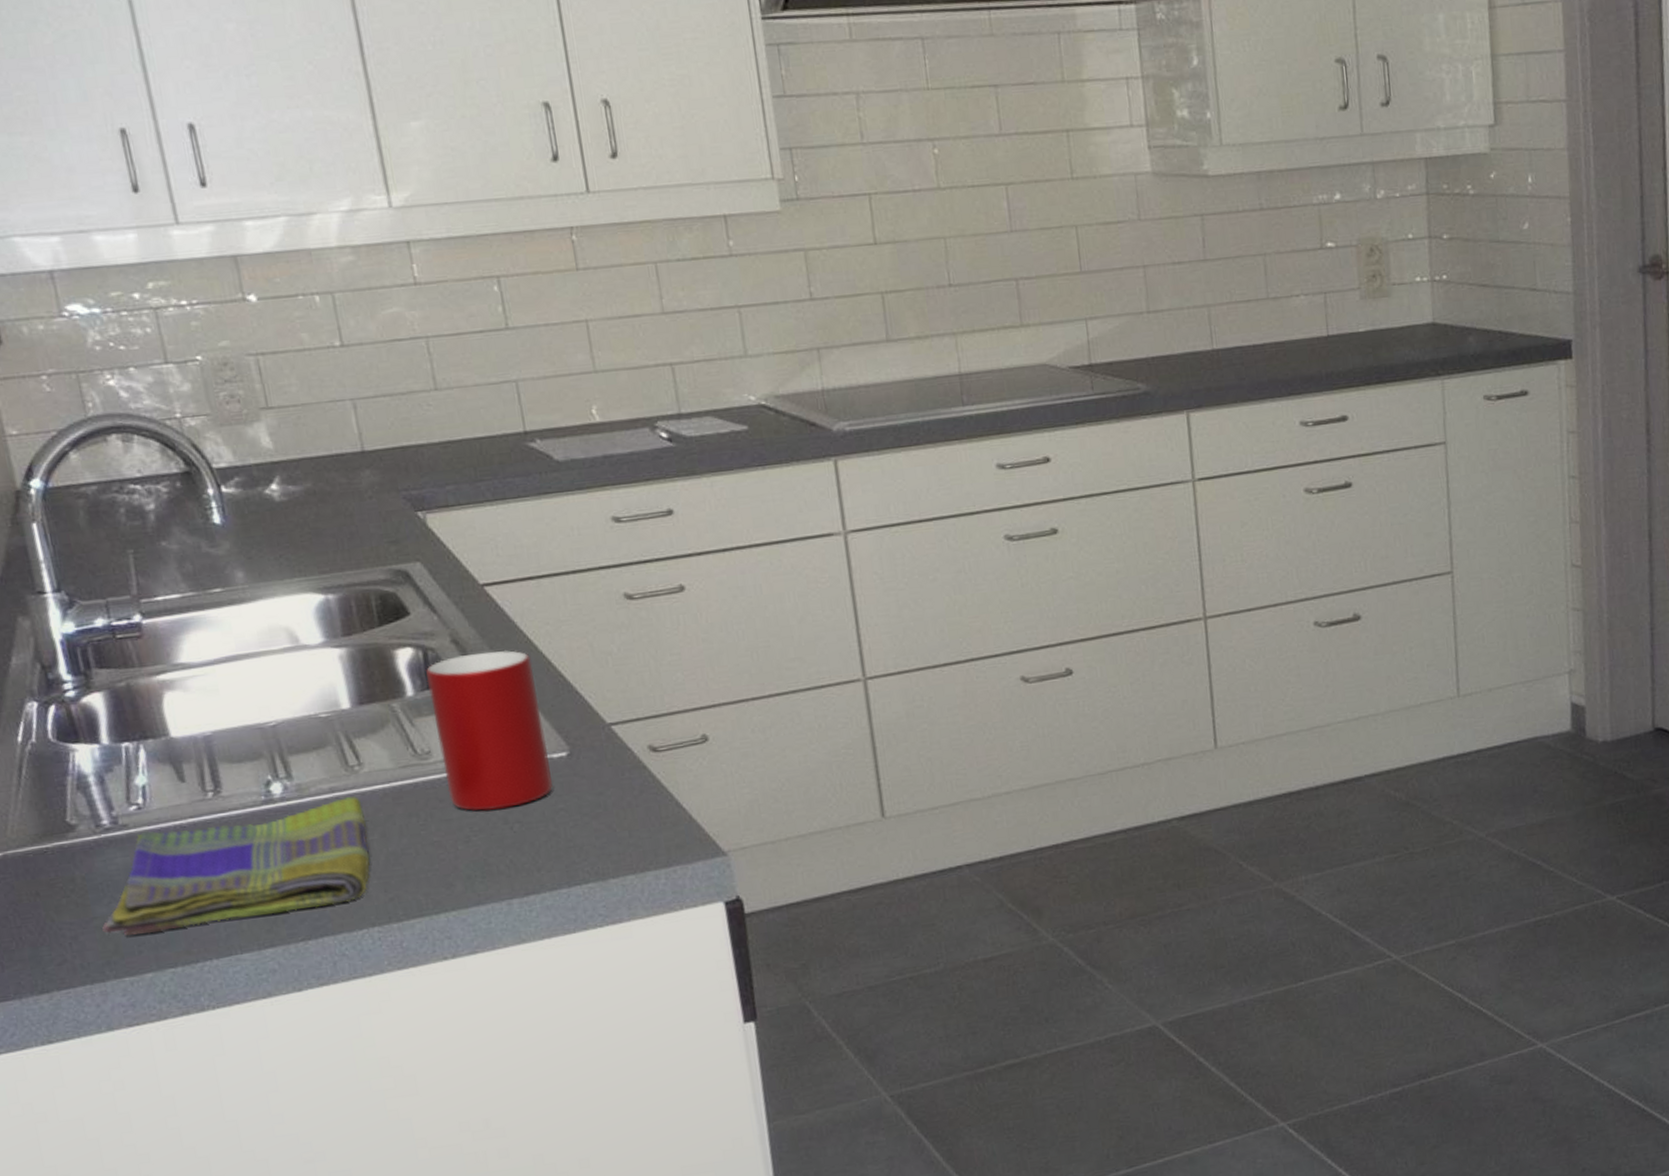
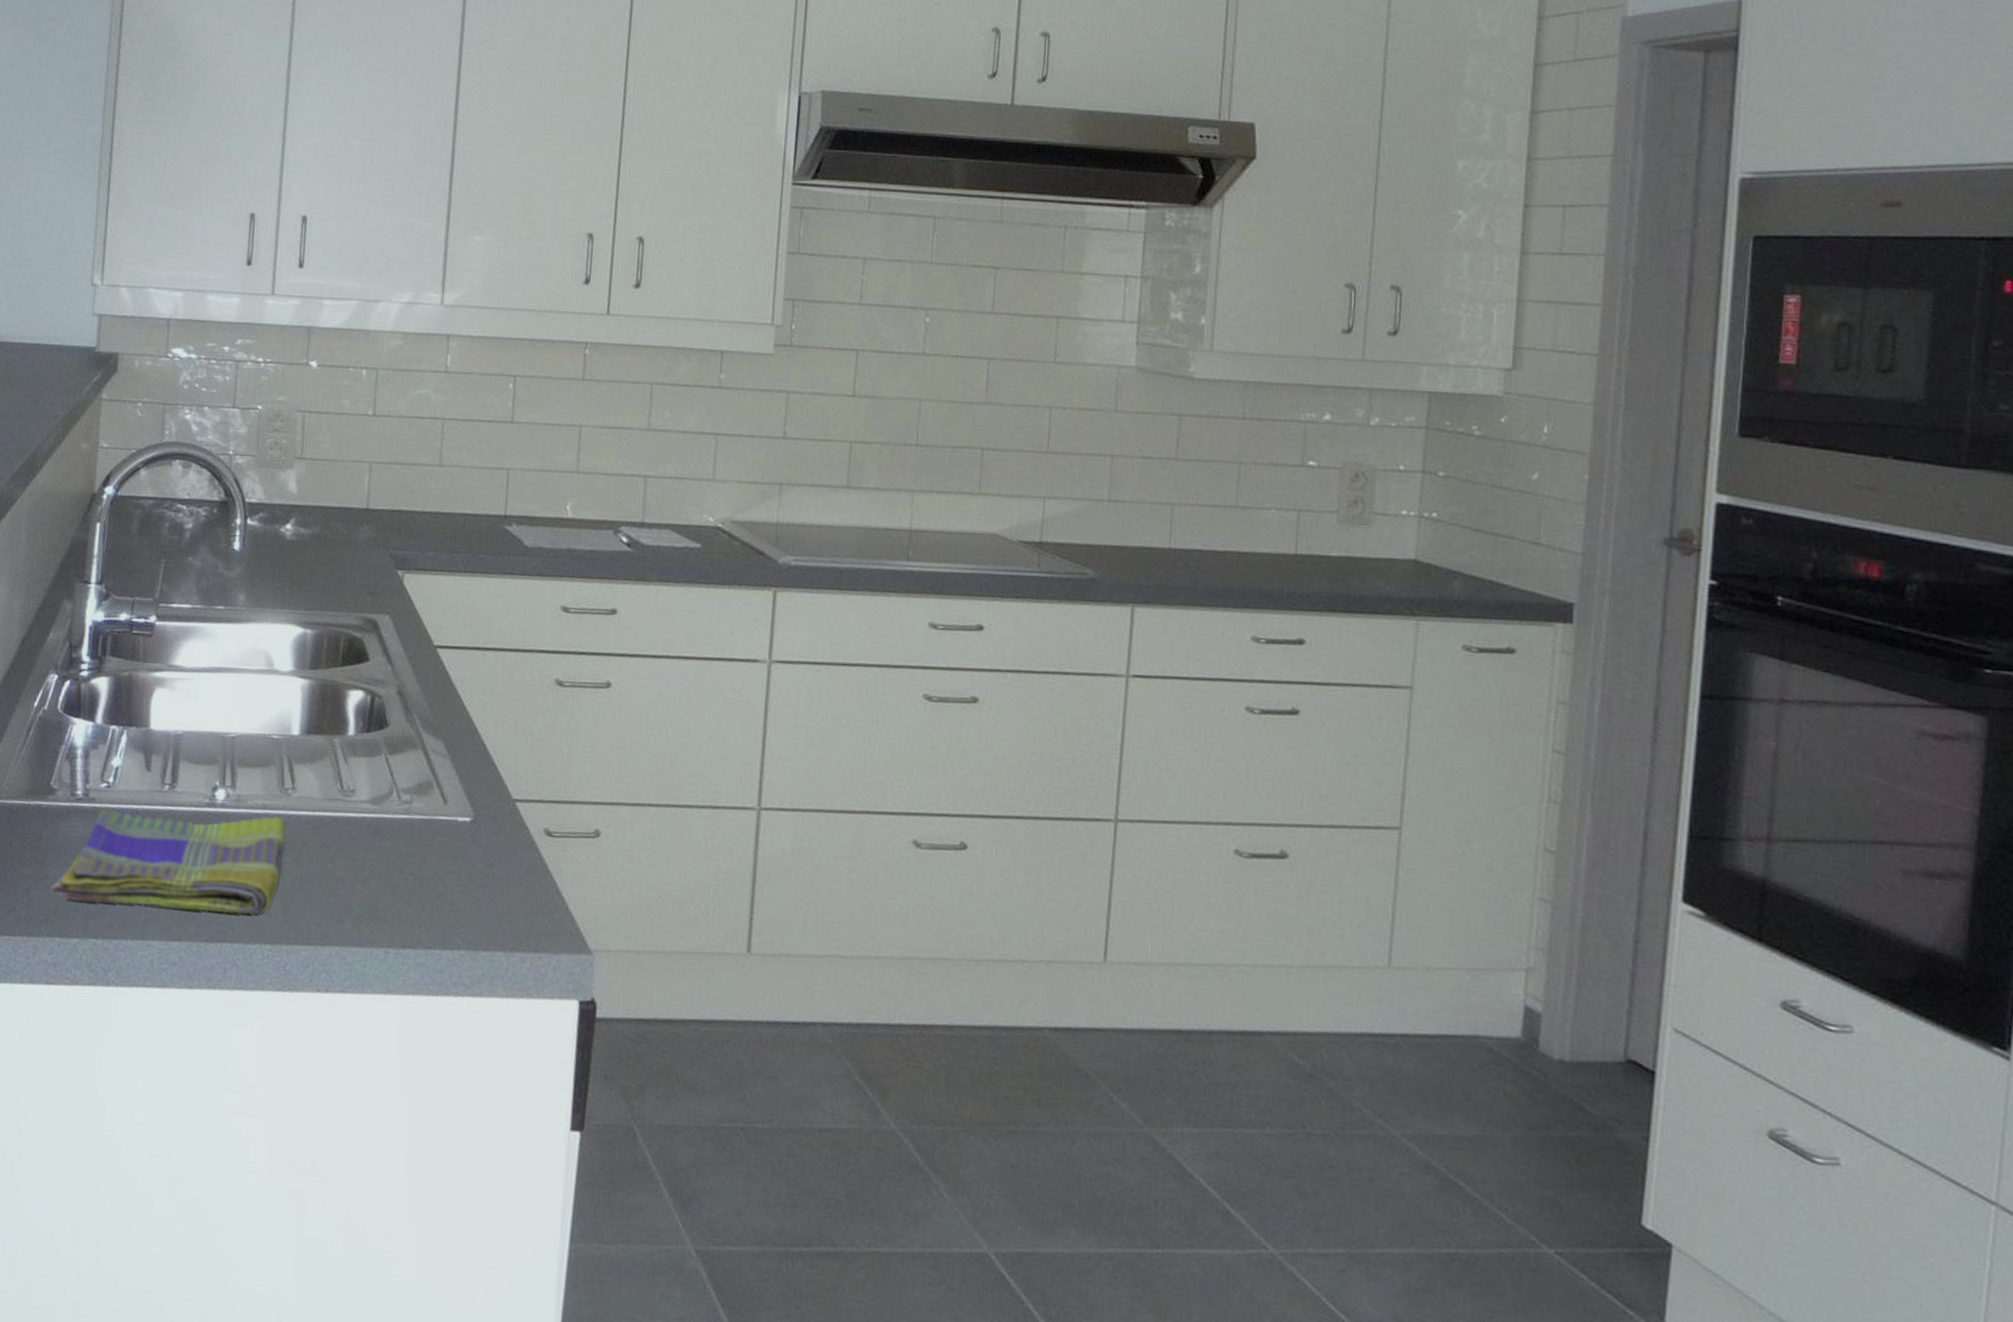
cup: present [426,650,552,811] -> none [360,707,461,860]

